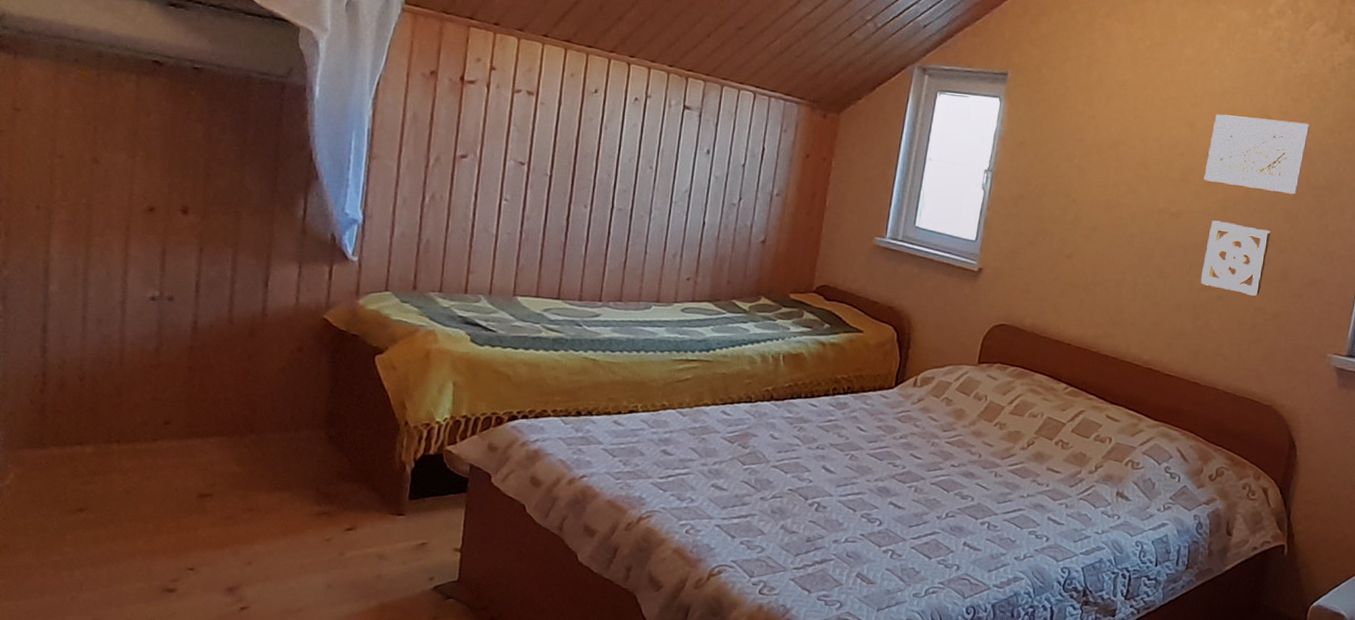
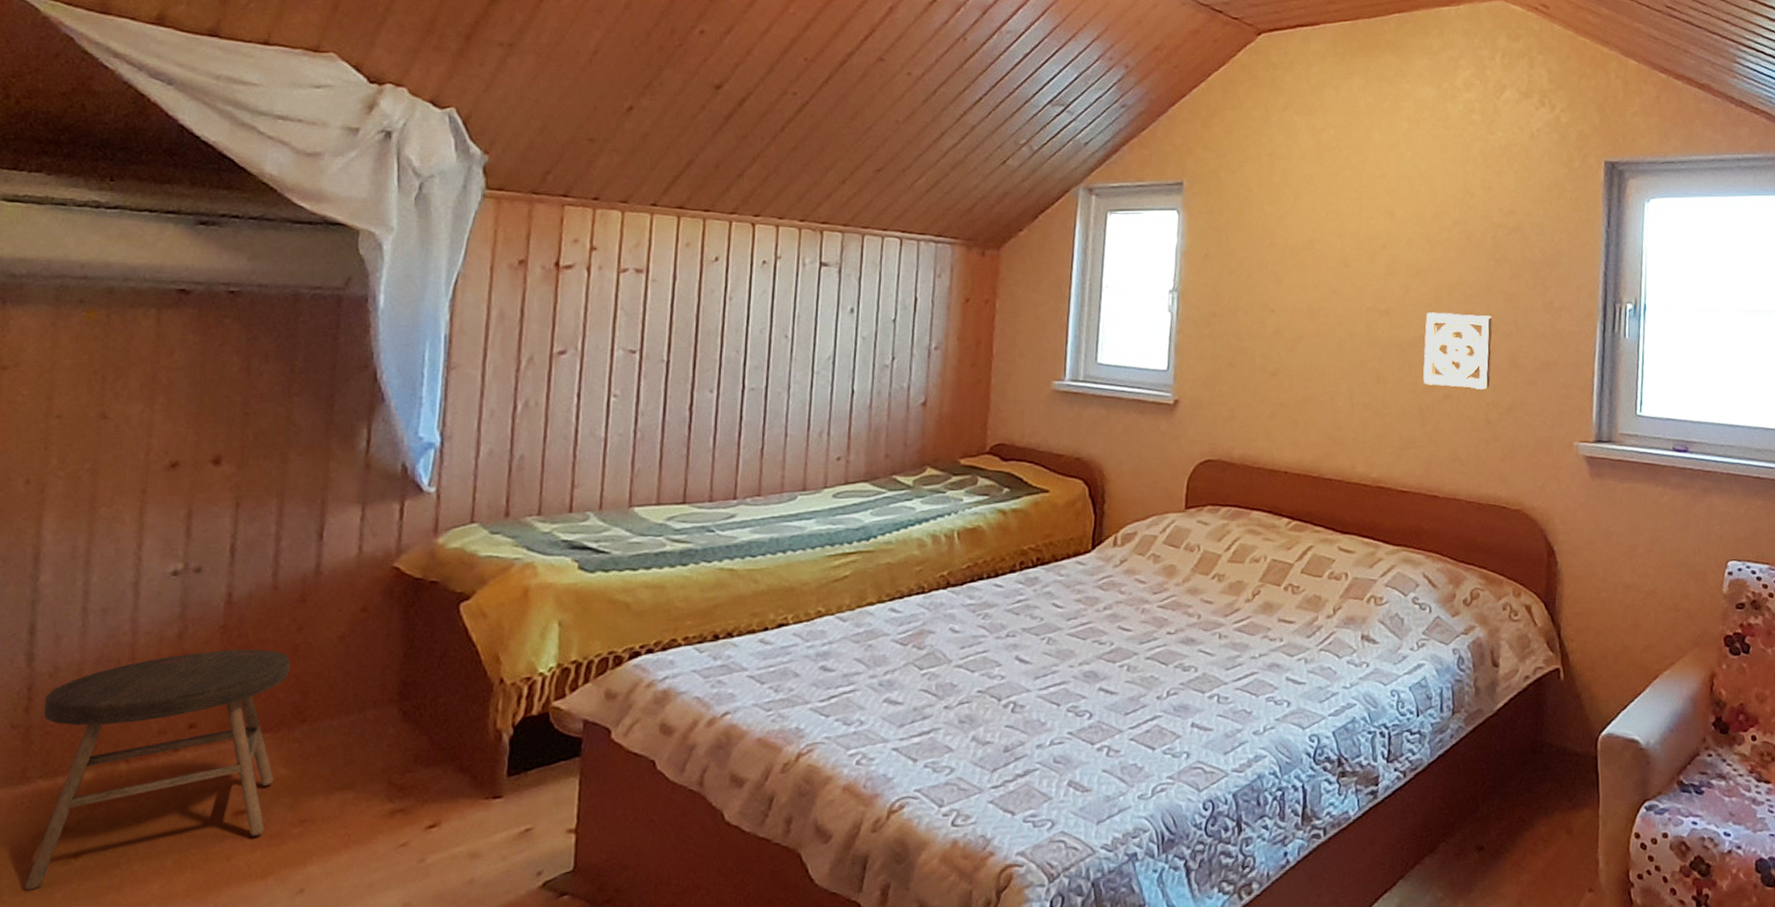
stool: none [43,364,242,530] -> present [23,649,291,891]
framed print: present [1203,114,1310,195] -> none [1411,196,1518,273]

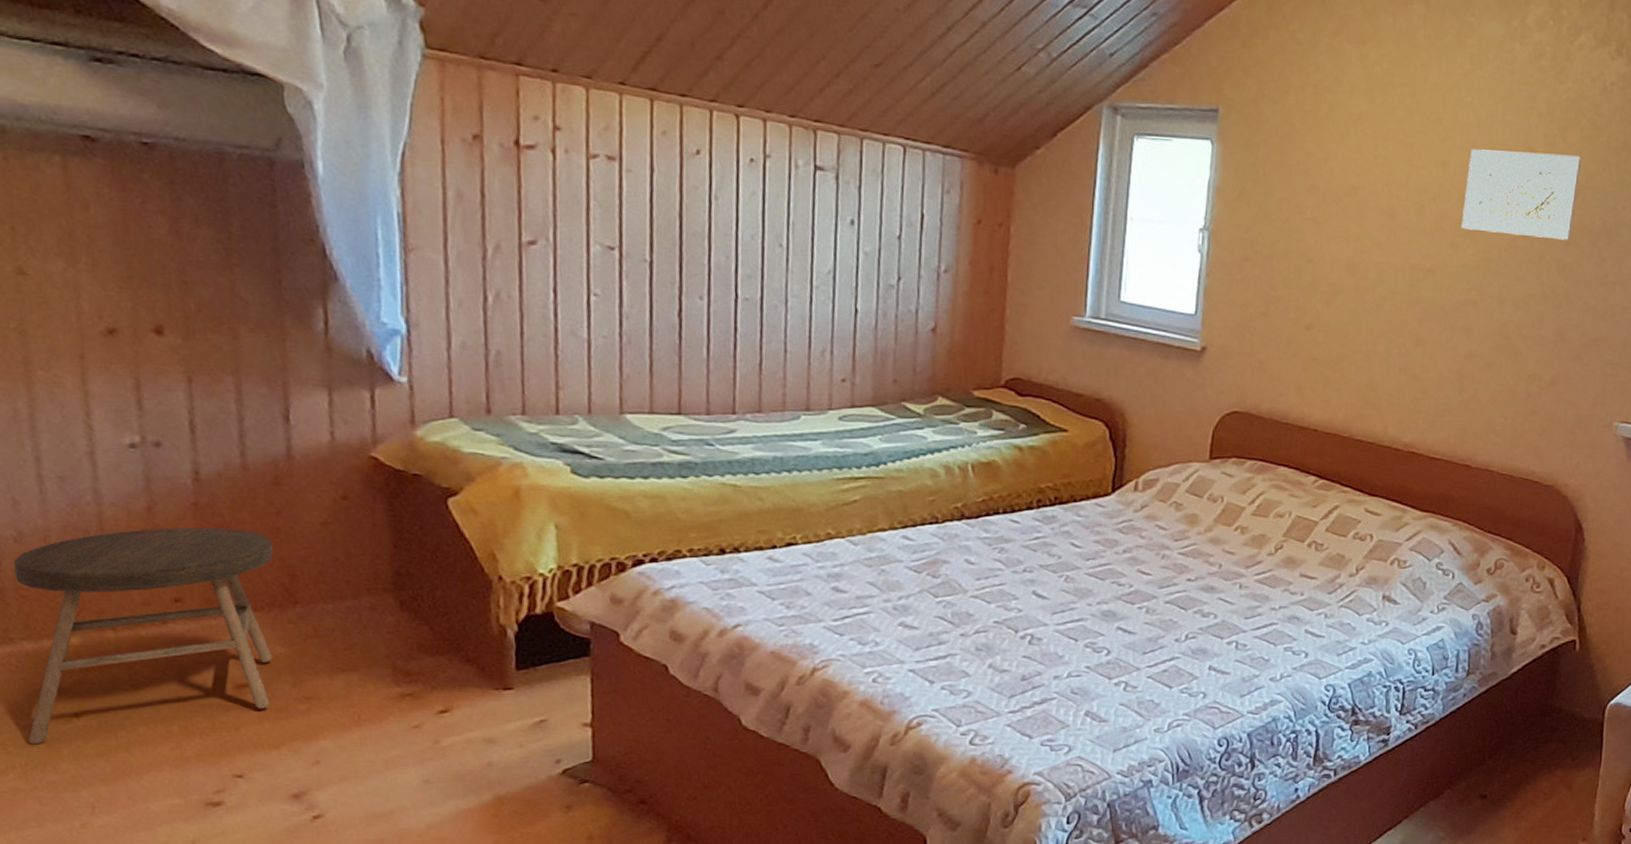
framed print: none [1411,196,1518,273] -> present [1461,149,1581,240]
wall ornament: present [1423,312,1493,391] -> none [1465,275,1542,362]

